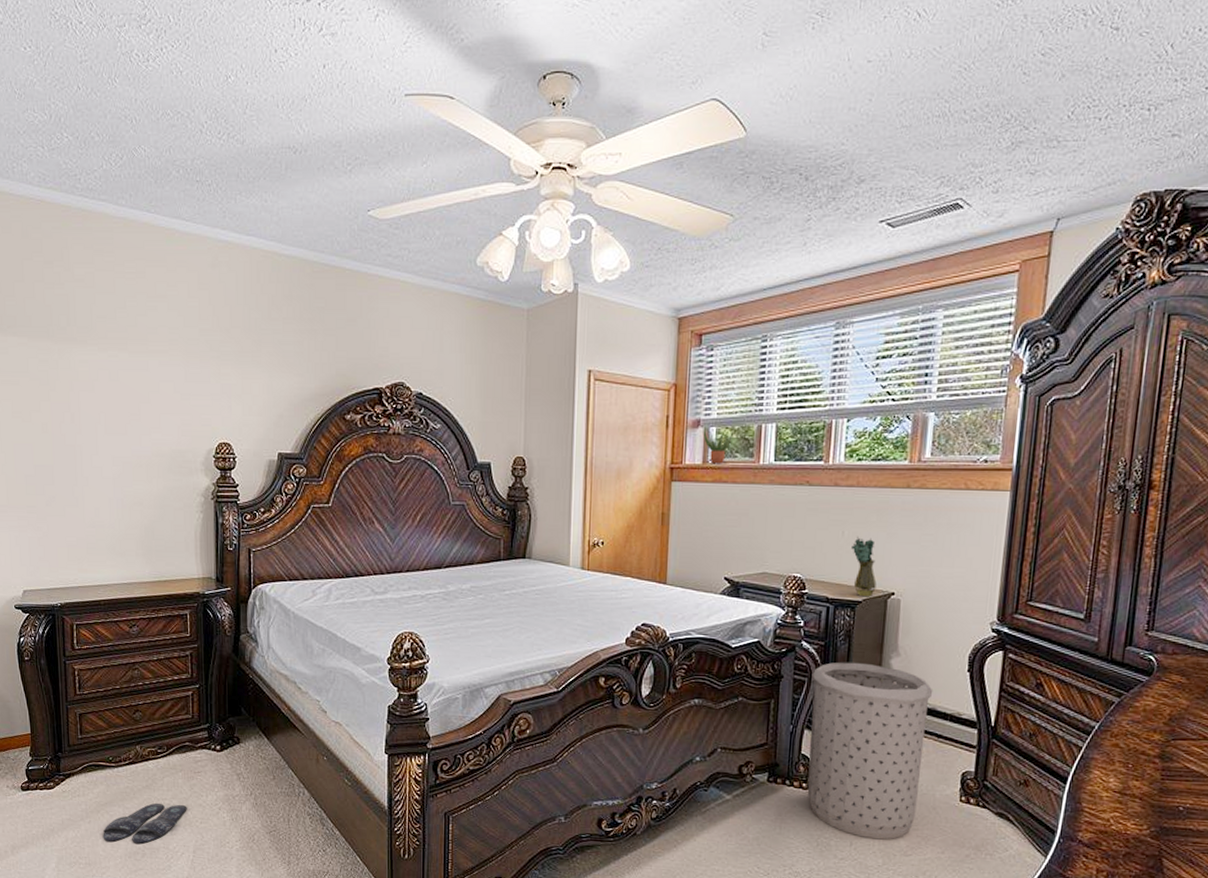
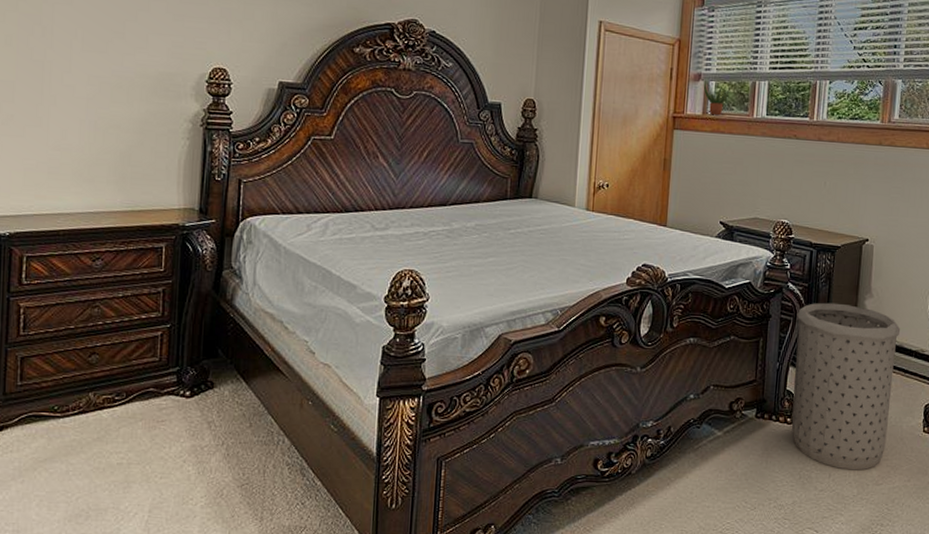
slippers: present [103,803,187,845] -> none [38,457,146,506]
vase: present [852,536,877,597] -> none [832,186,853,243]

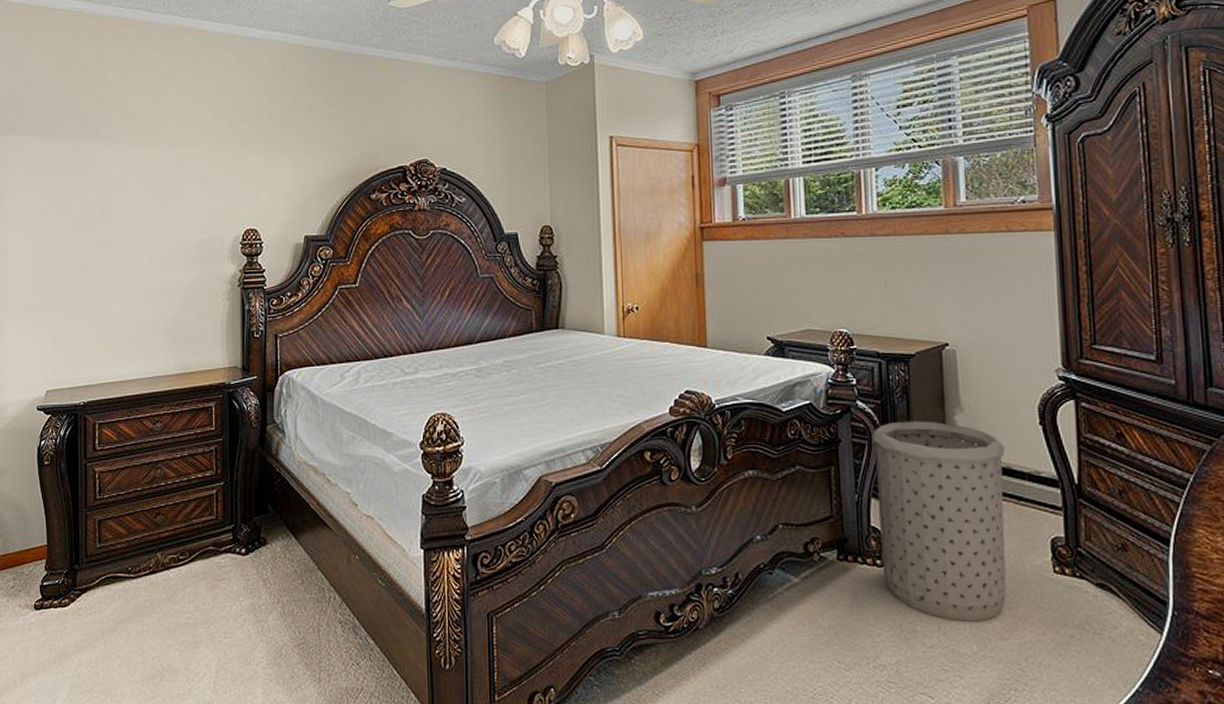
potted plant: present [703,81,730,116] -> none [730,185,761,221]

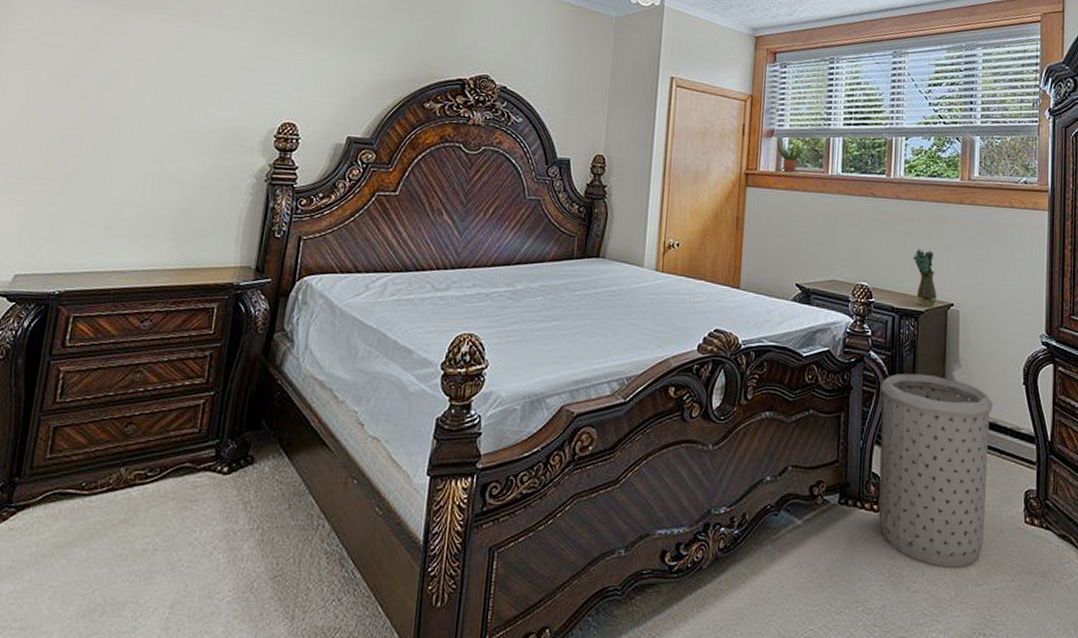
potted plant: none [730,185,761,221] -> present [776,137,804,173]
vase: none [897,286,928,350] -> present [913,247,937,308]

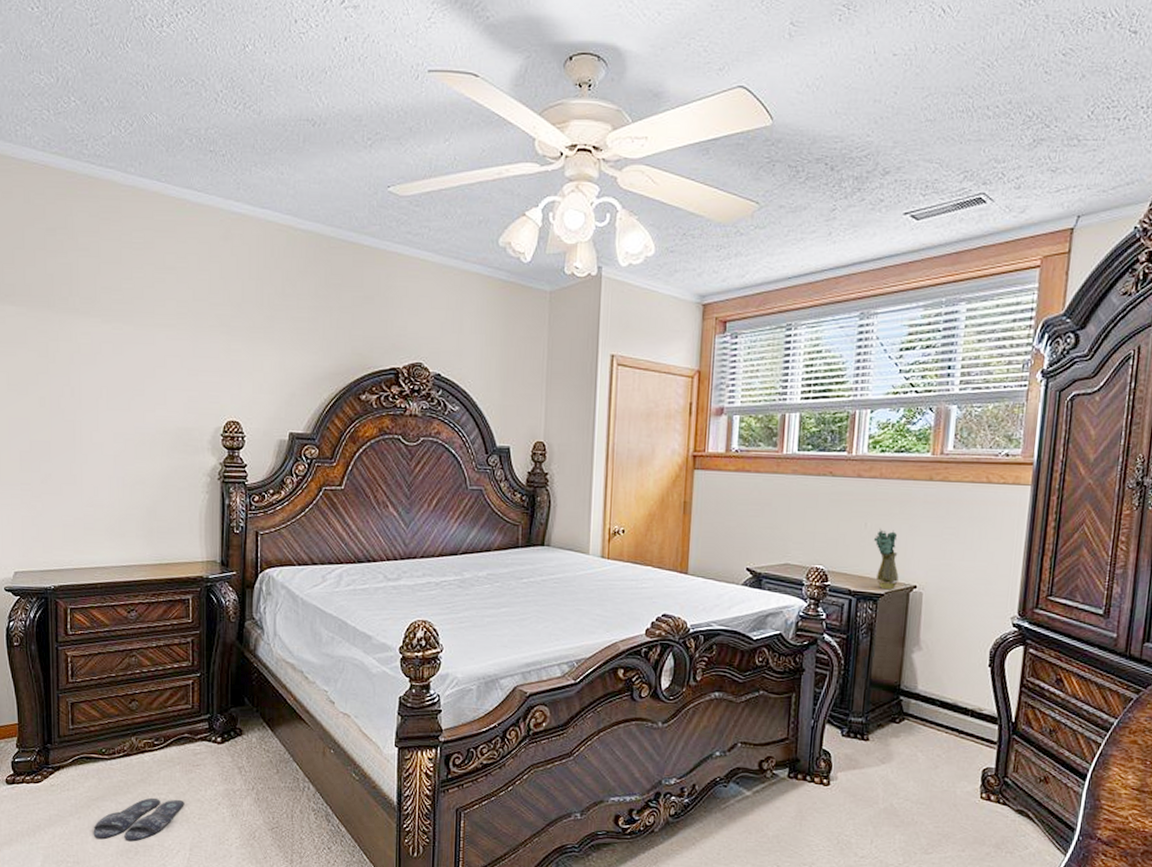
slippers: none [52,542,173,599] -> present [93,797,184,842]
potted plant: present [776,137,804,173] -> none [726,415,757,453]
laundry basket: present [878,373,994,568] -> none [828,655,955,838]

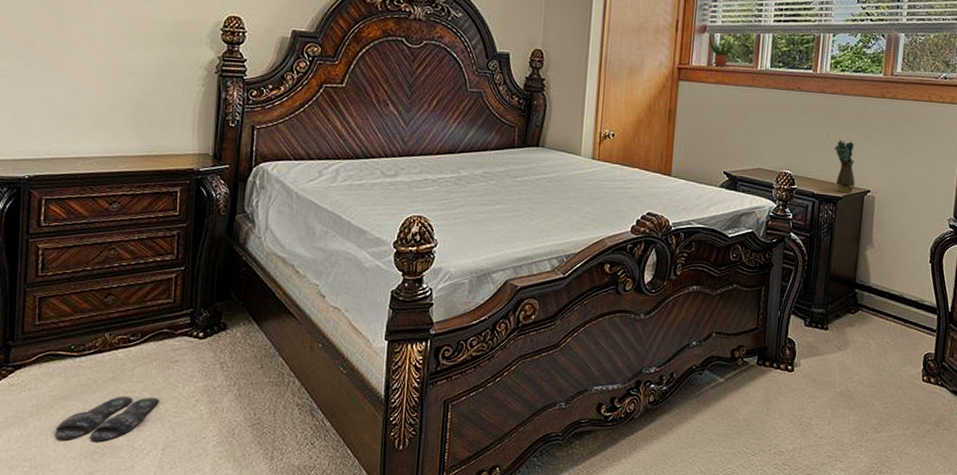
potted plant: none [726,415,757,453] -> present [708,33,735,68]

